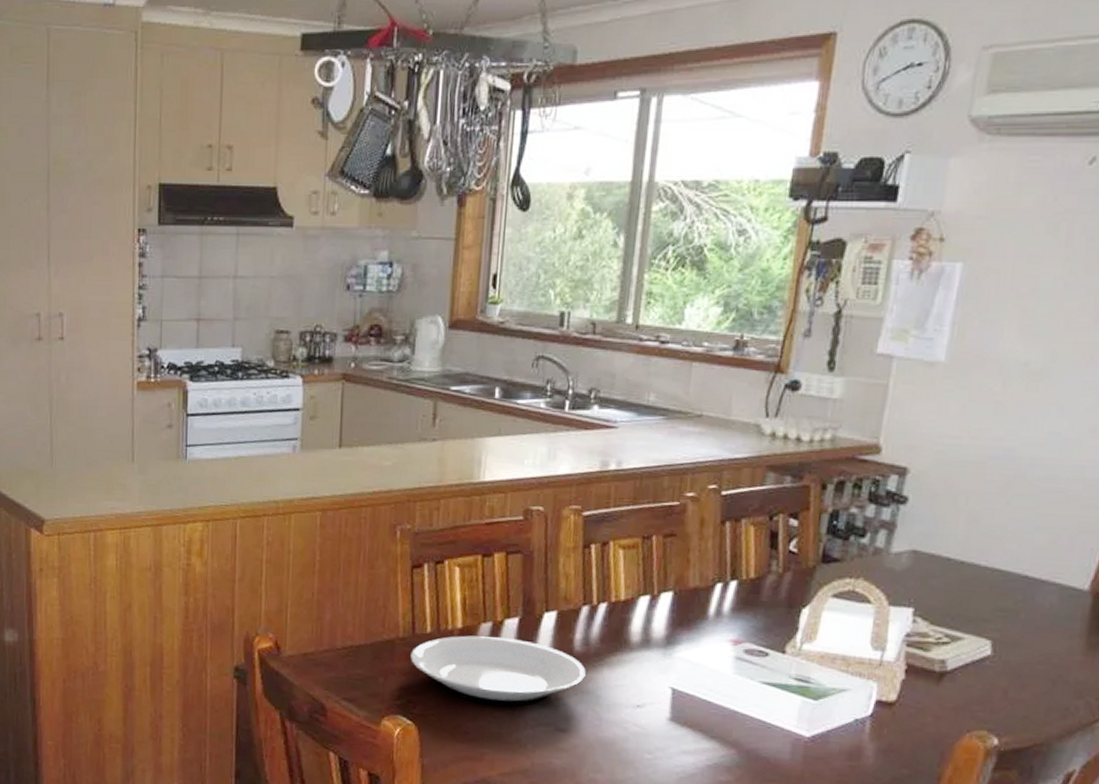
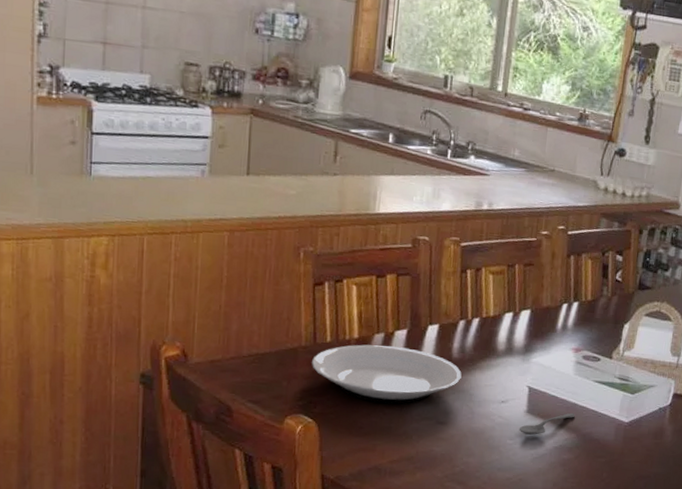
spoon: none [659,722,735,749] -> present [519,412,575,435]

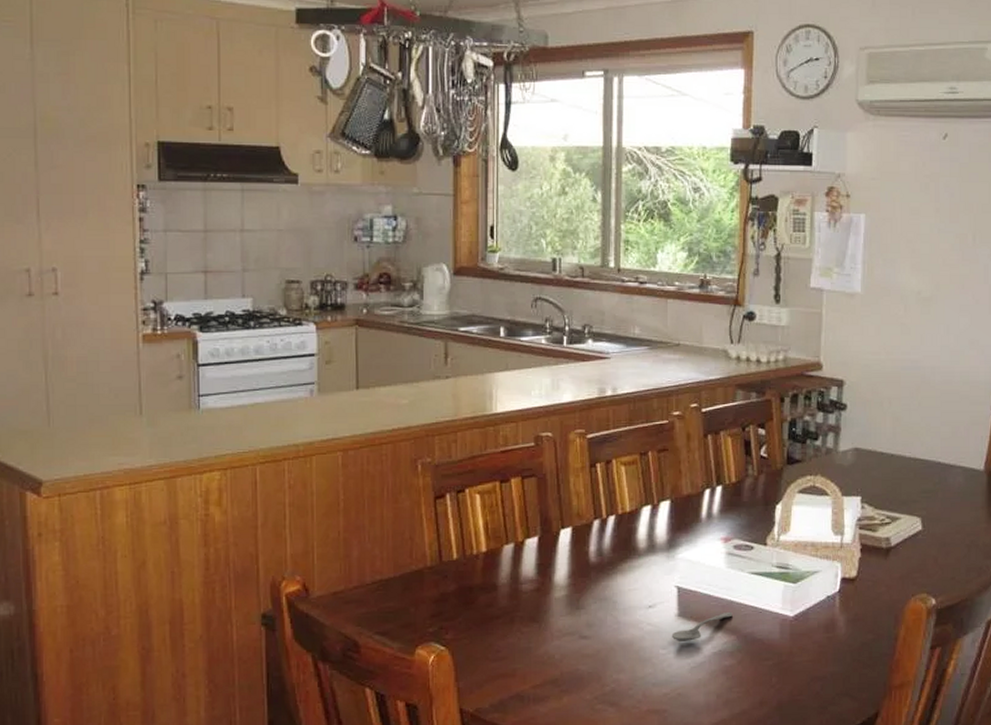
plate: present [312,344,462,404] -> none [439,557,602,622]

